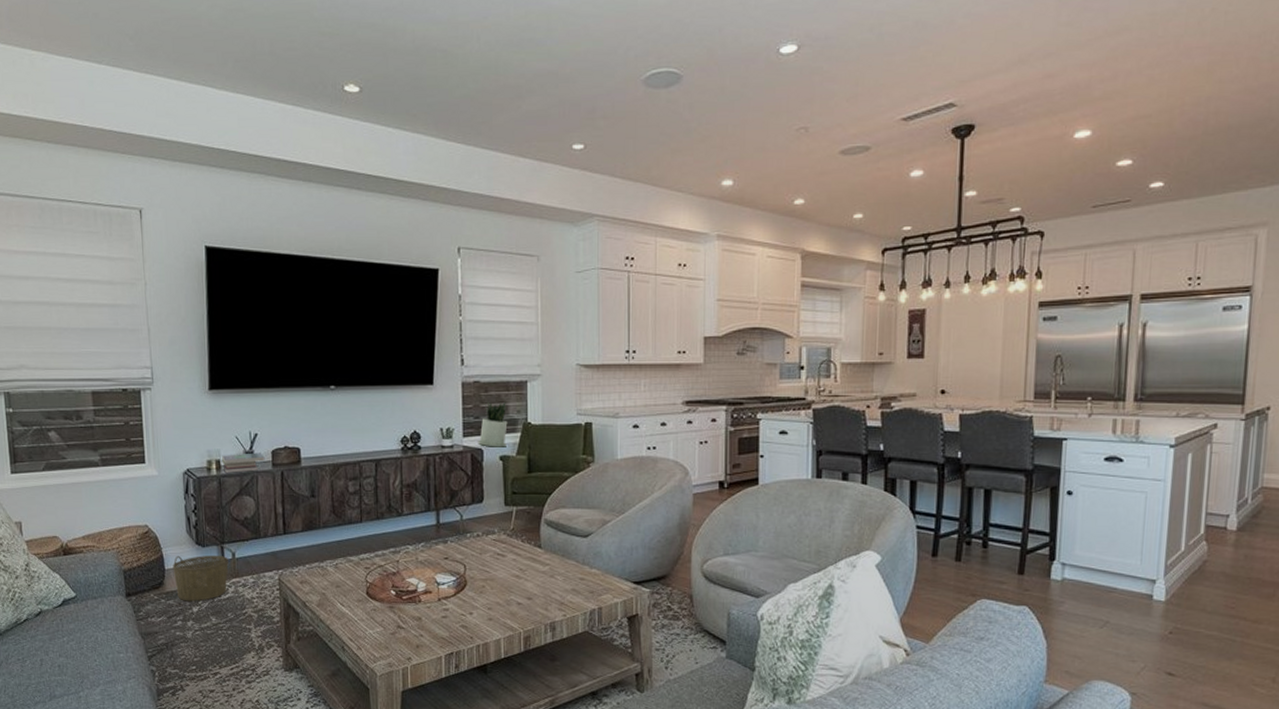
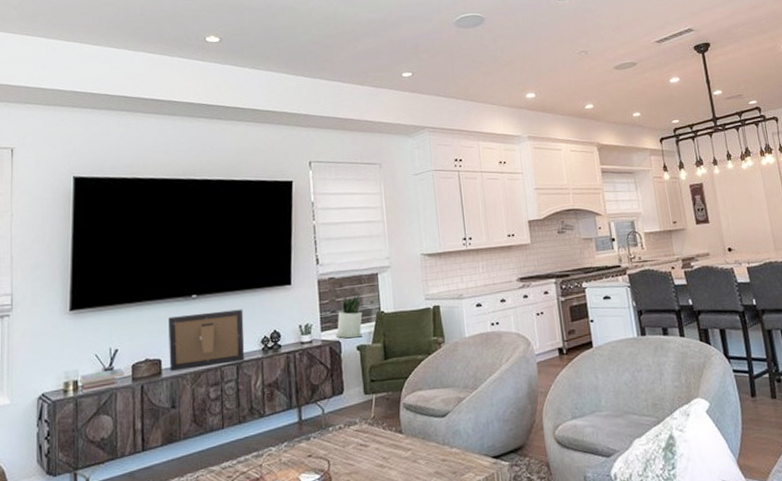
picture frame: none [307,405,384,461] -> present [168,309,245,371]

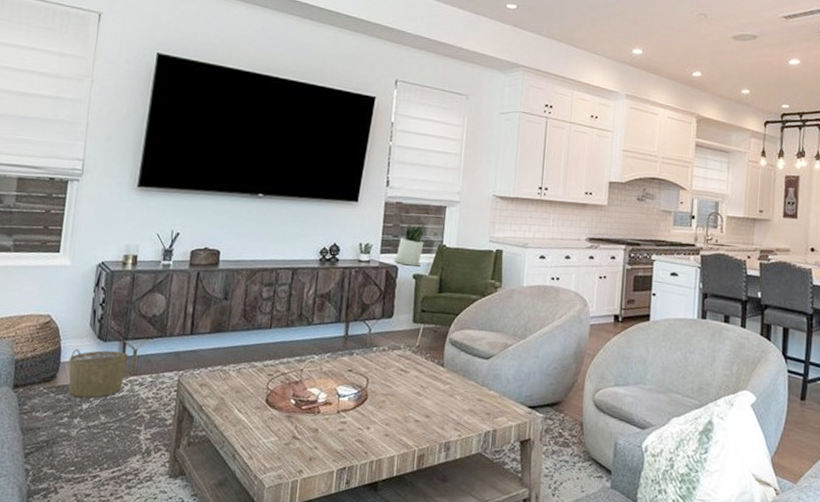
books: present [79,368,125,394] -> none [138,251,184,270]
picture frame: present [168,309,245,371] -> none [227,211,307,267]

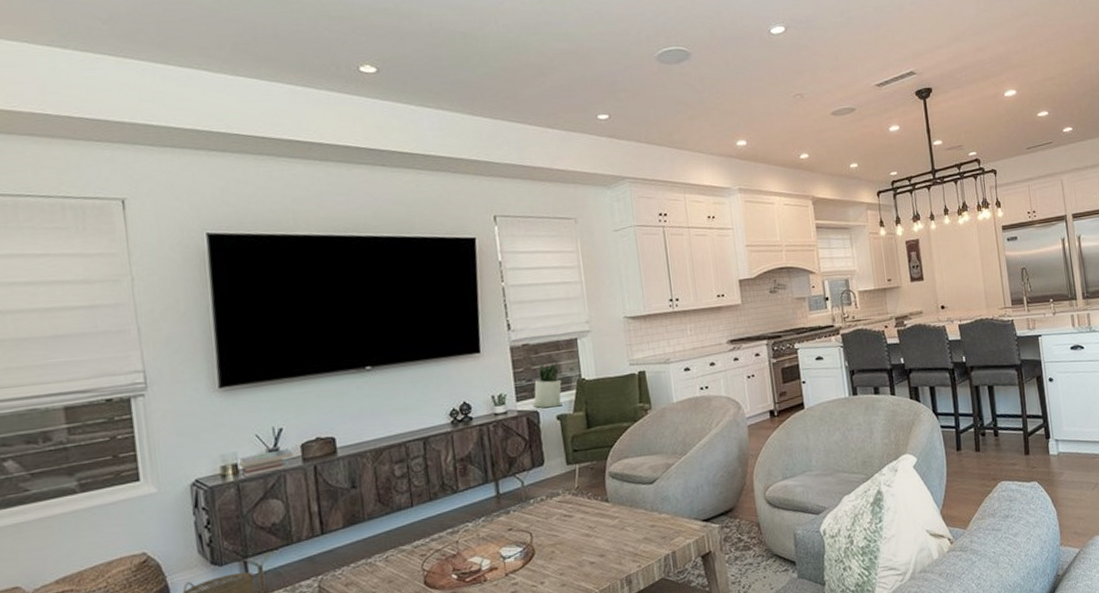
books: none [138,251,184,270] -> present [239,448,294,478]

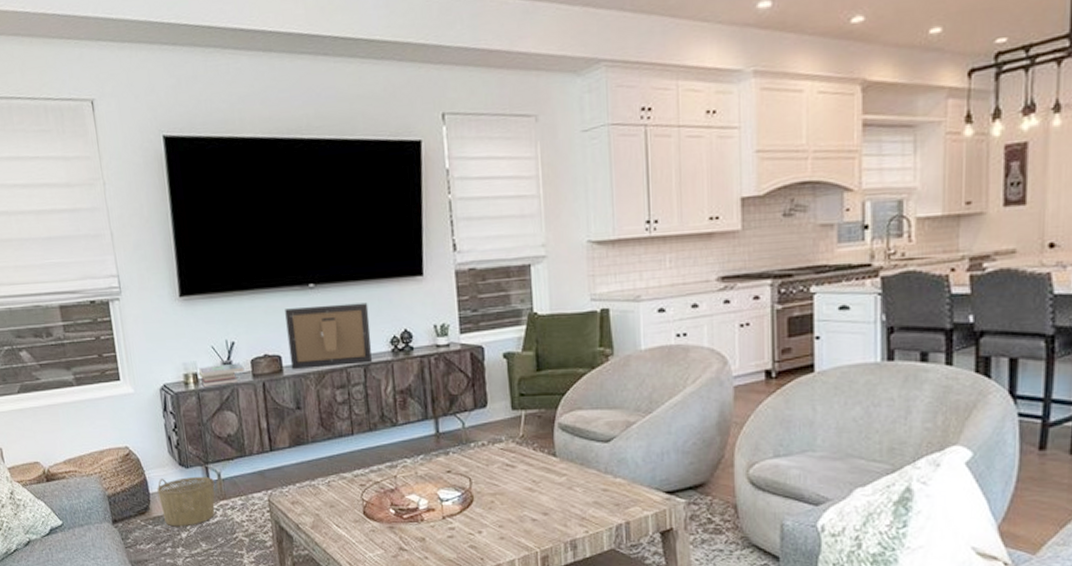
picture frame: none [340,380,431,449] -> present [285,302,372,369]
planter: present [531,362,563,409] -> none [476,291,511,344]

